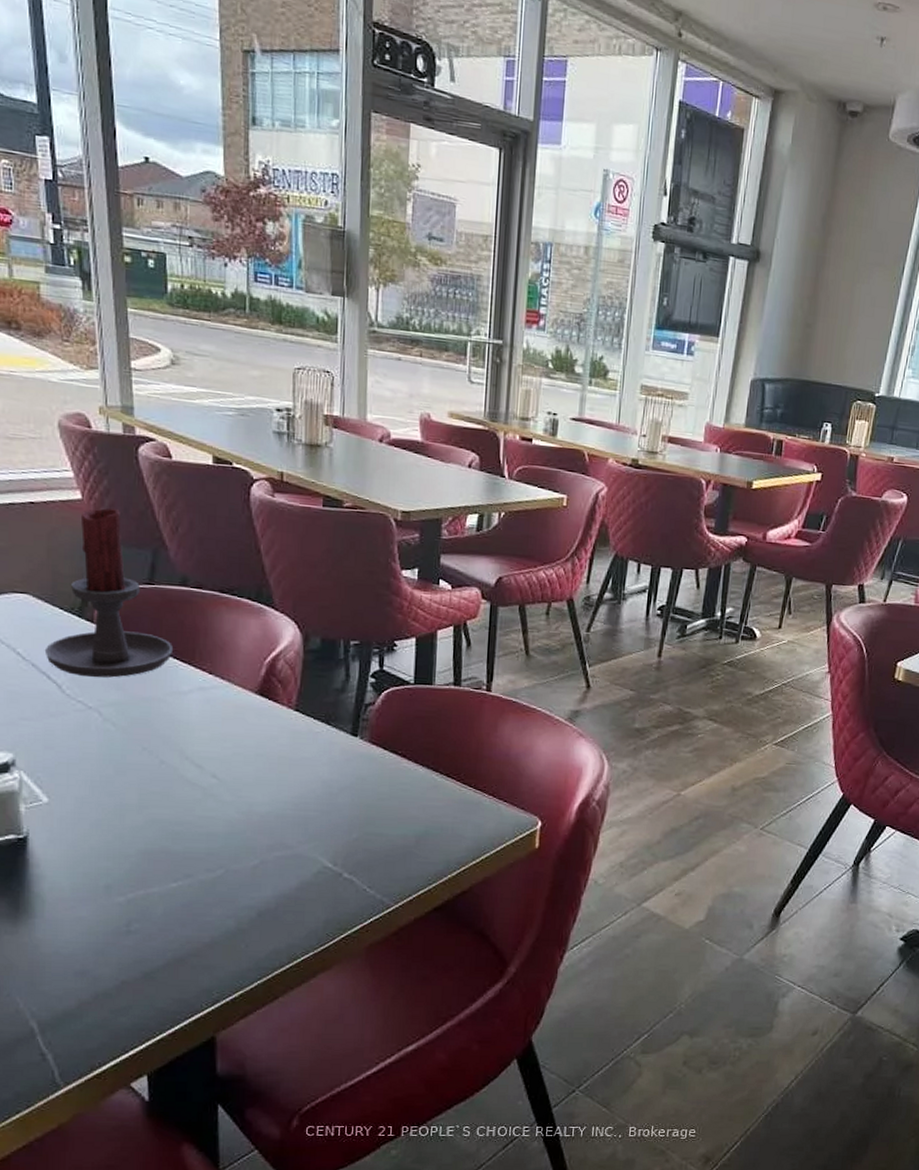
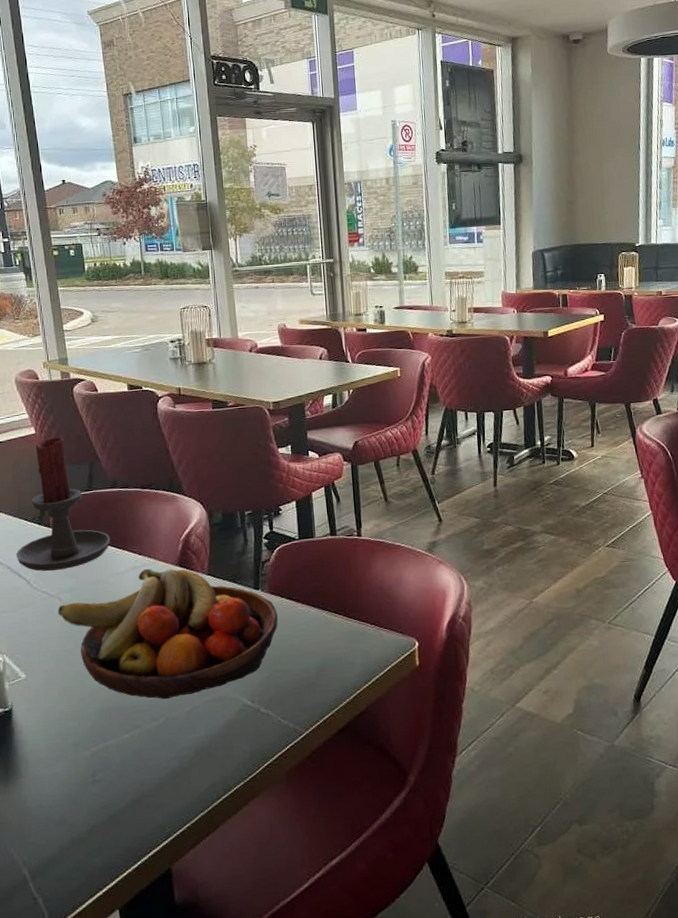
fruit bowl: none [96,691,377,849] -> present [57,568,278,700]

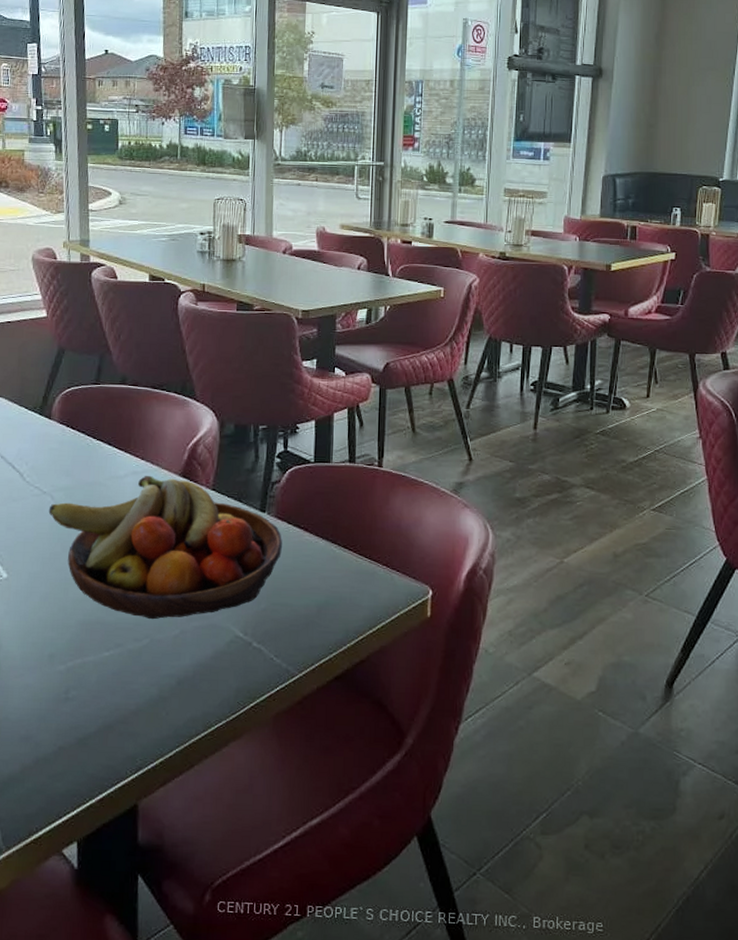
candle holder: present [15,436,111,571] -> none [11,322,114,466]

